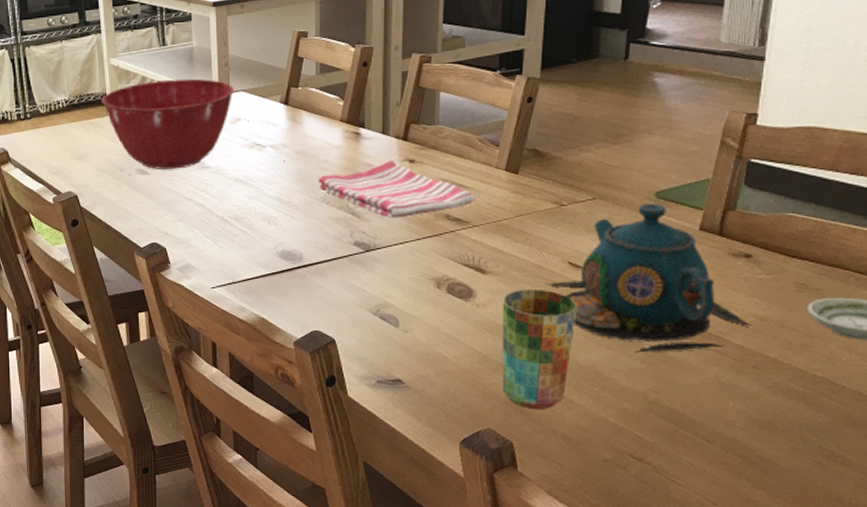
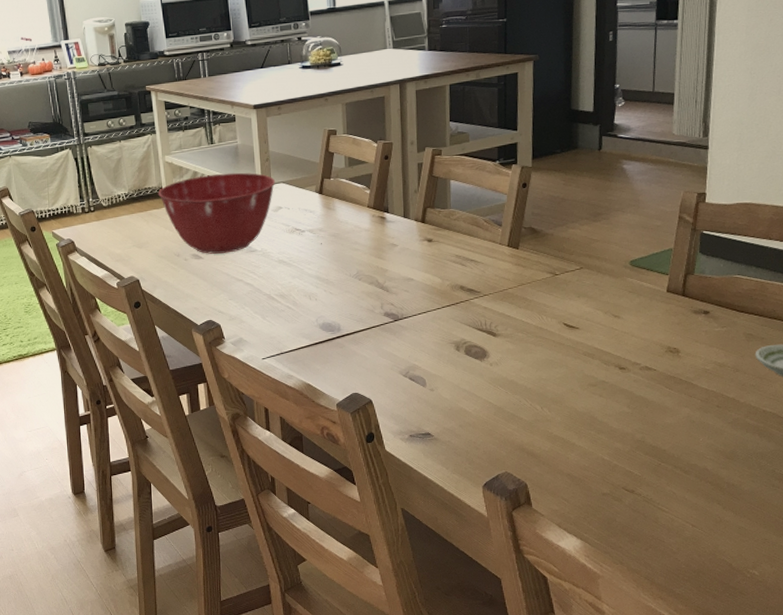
dish towel: present [318,160,475,218] -> none [351,240,484,291]
cup: present [502,289,576,410] -> none [511,347,573,453]
teapot: present [546,204,753,353] -> none [547,271,714,399]

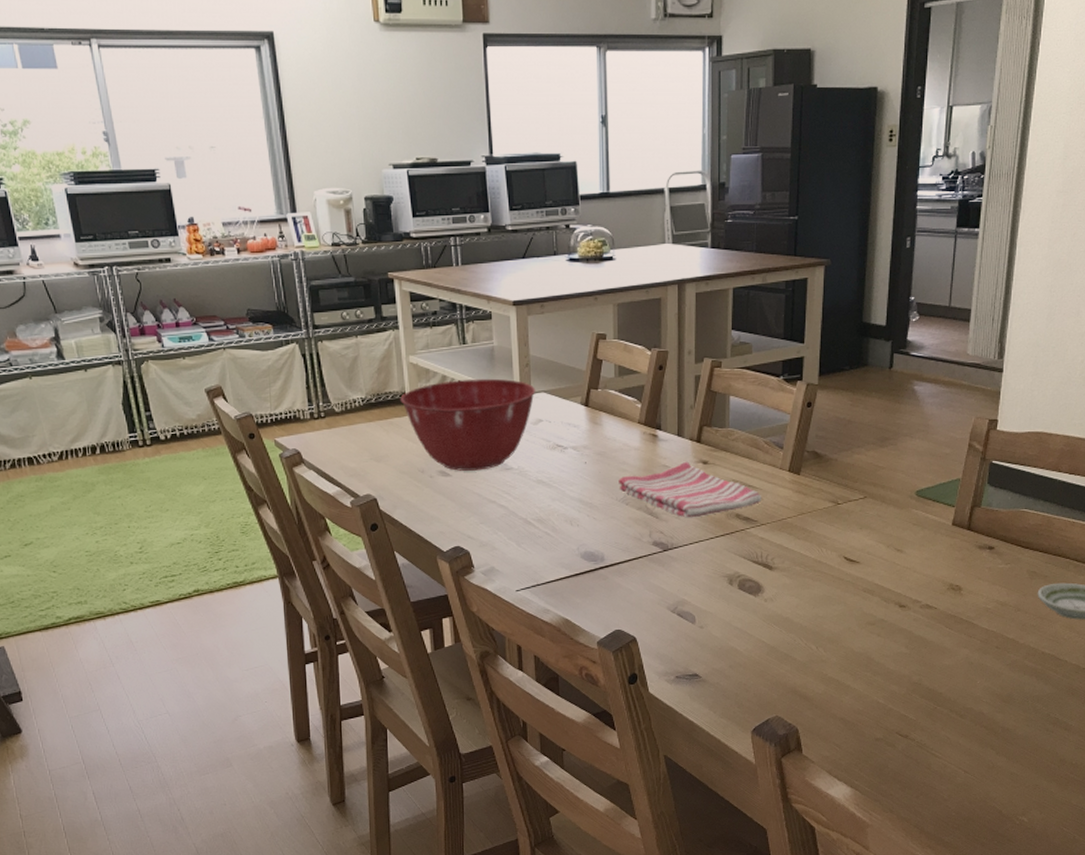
dish towel: none [351,240,484,291] -> present [618,461,762,518]

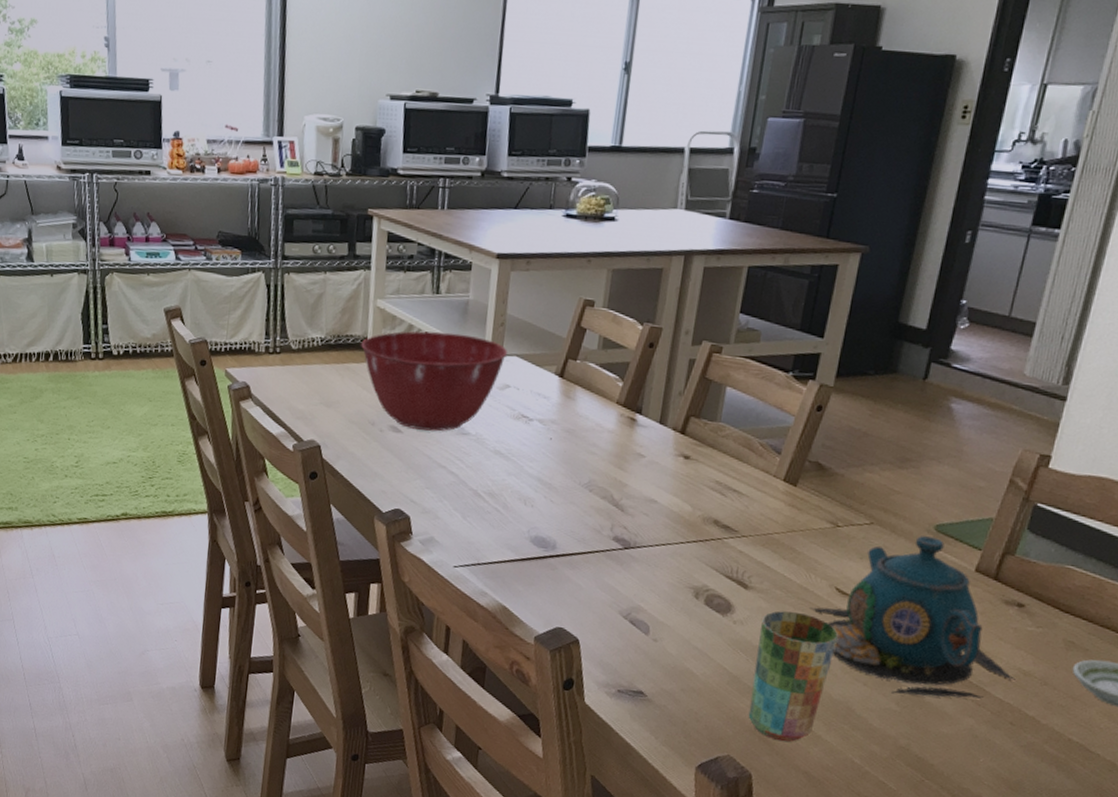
dish towel: present [618,461,762,518] -> none [584,452,748,518]
cup: none [787,583,851,696] -> present [748,611,838,742]
teapot: none [825,502,995,639] -> present [810,536,1015,699]

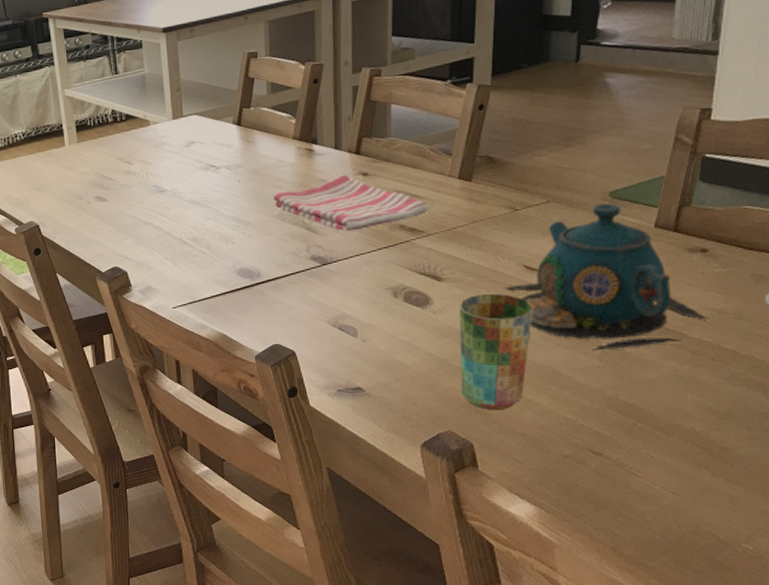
mixing bowl: present [361,331,508,432] -> none [58,104,188,196]
dish towel: none [584,452,748,518] -> present [273,174,429,232]

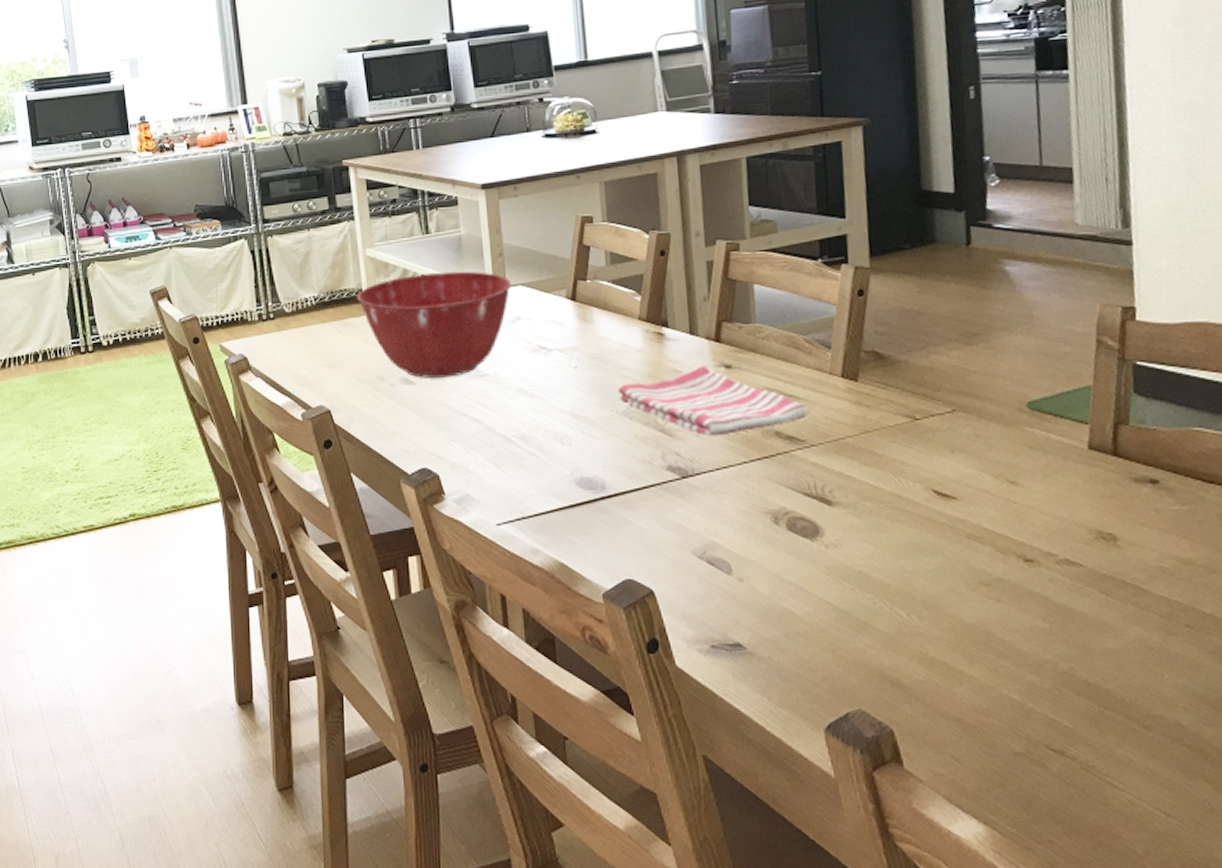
mixing bowl: none [58,104,188,196] -> present [357,271,512,378]
cup: present [458,293,533,411] -> none [856,524,952,684]
teapot: present [502,203,710,351] -> none [909,417,1176,608]

